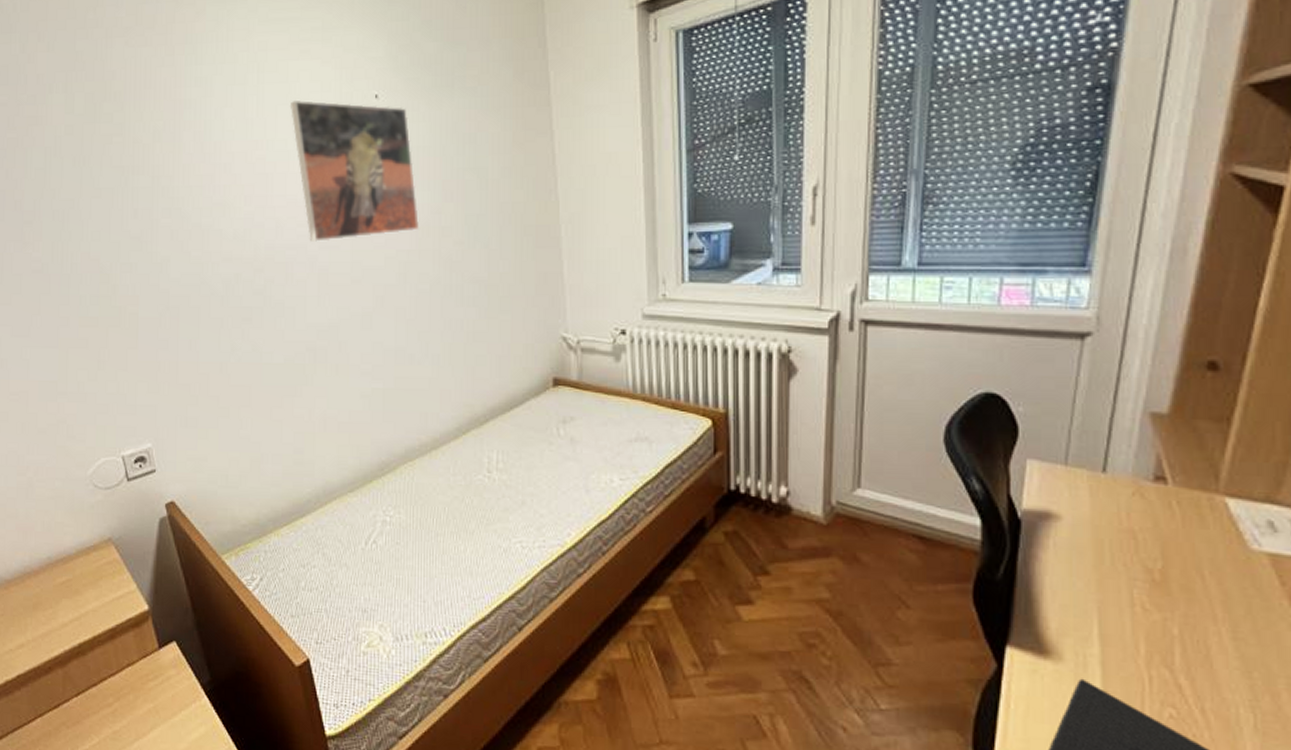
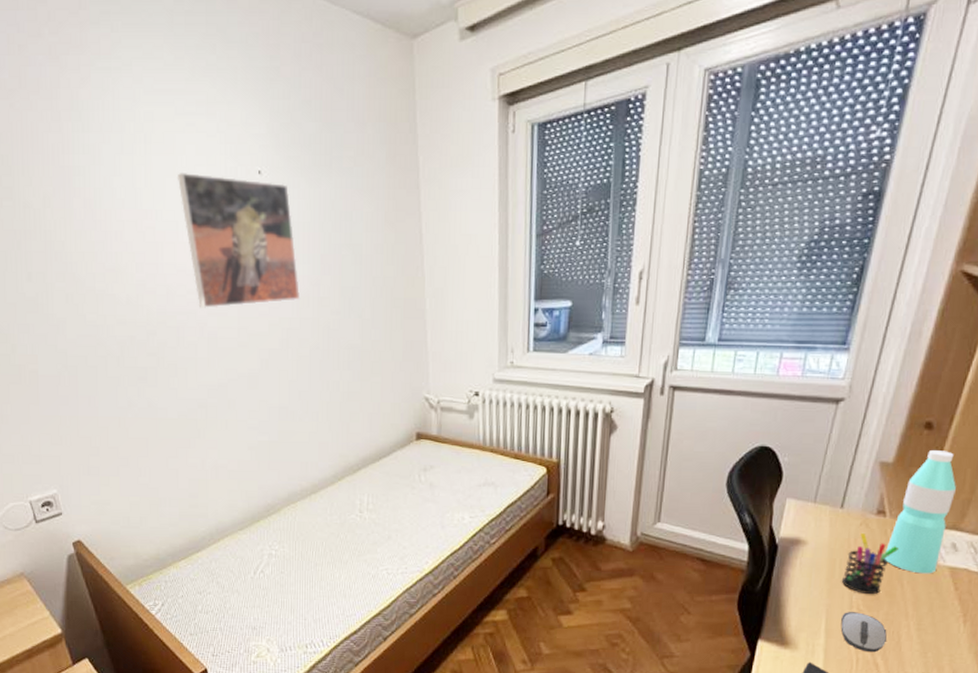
pen holder: none [1114,506,1193,589] -> present [841,533,900,595]
computer mouse: none [1121,611,1191,669] -> present [840,612,888,653]
water bottle: none [1173,398,1265,562] -> present [885,450,957,574]

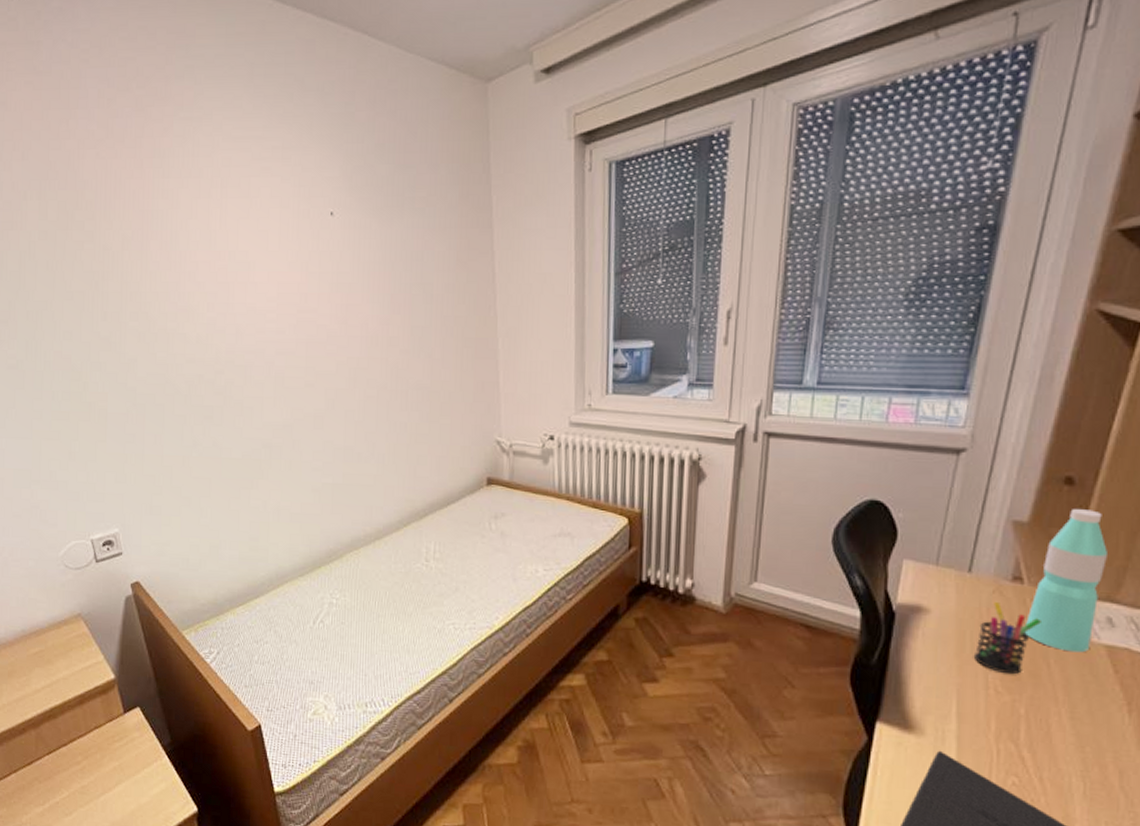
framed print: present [177,173,301,308] -> none [250,215,369,347]
computer mouse: present [840,612,888,653] -> none [975,693,1034,744]

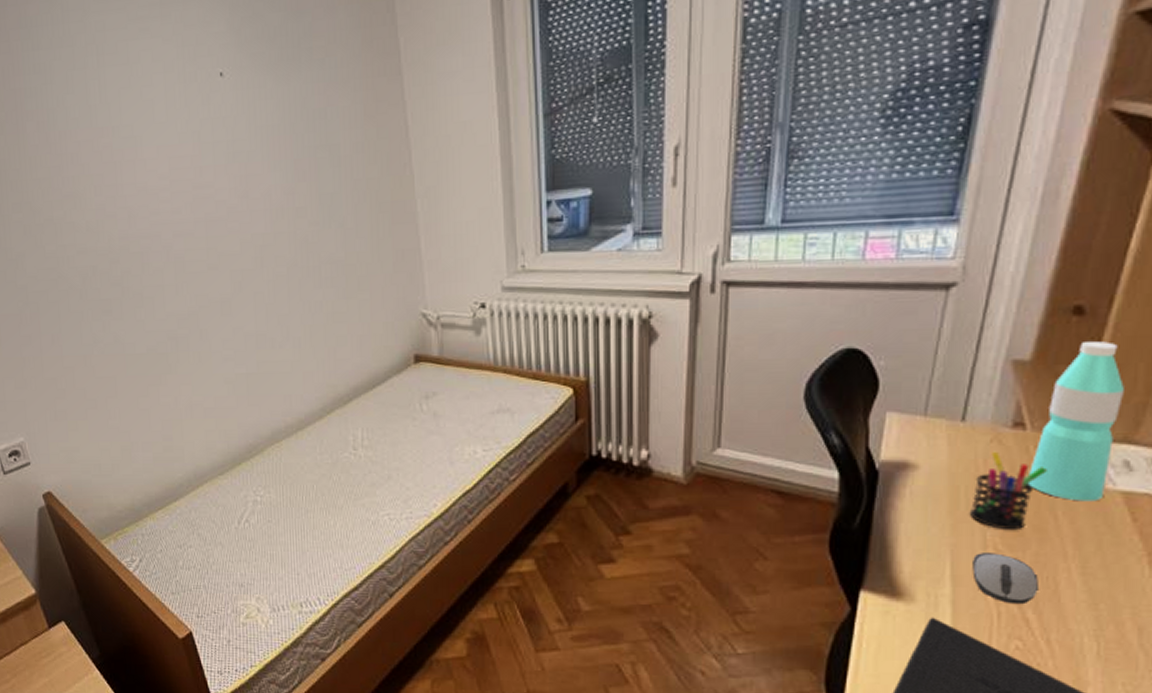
computer mouse: none [975,693,1034,744] -> present [972,553,1040,605]

